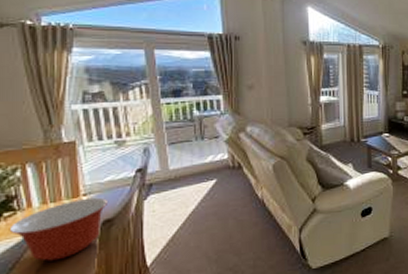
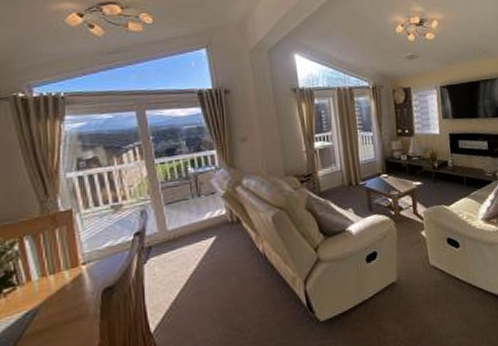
mixing bowl: present [9,197,107,261] -> none [9,264,107,336]

